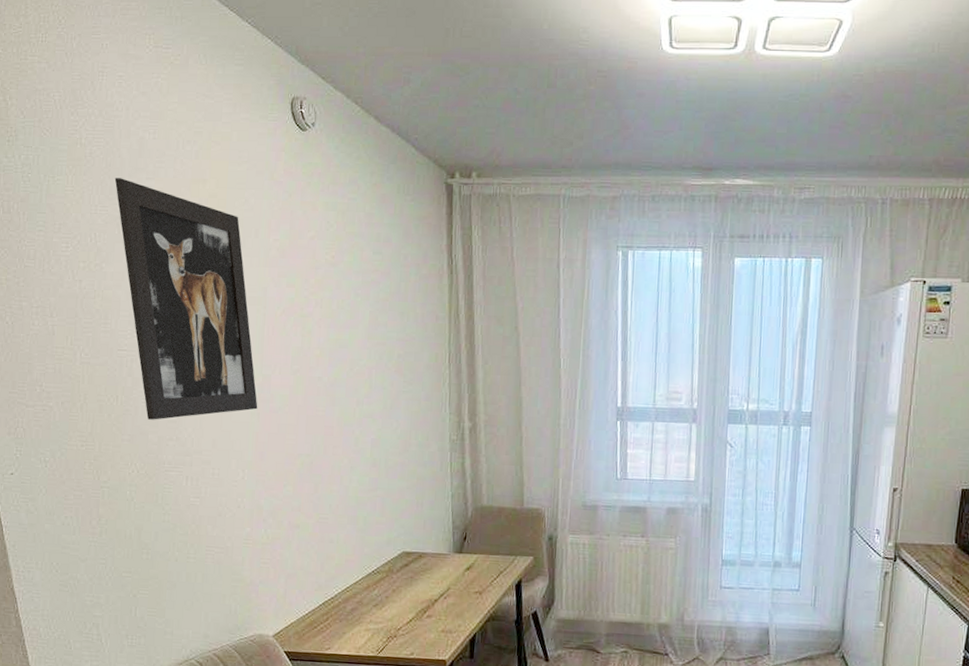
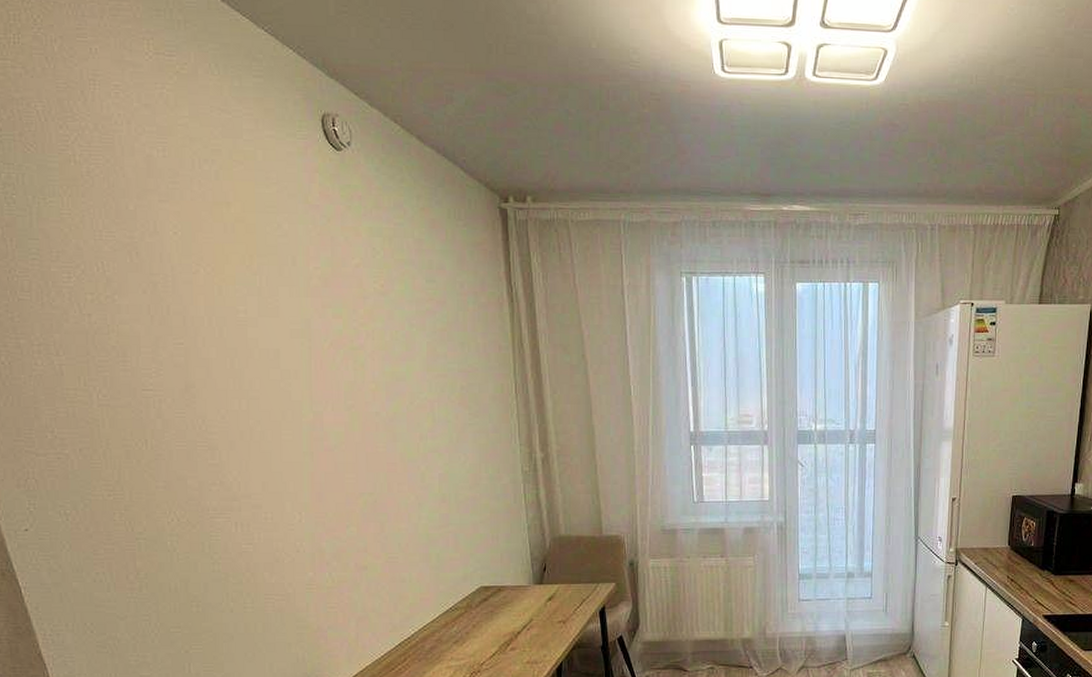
wall art: present [114,178,258,420] -> none [120,200,311,464]

